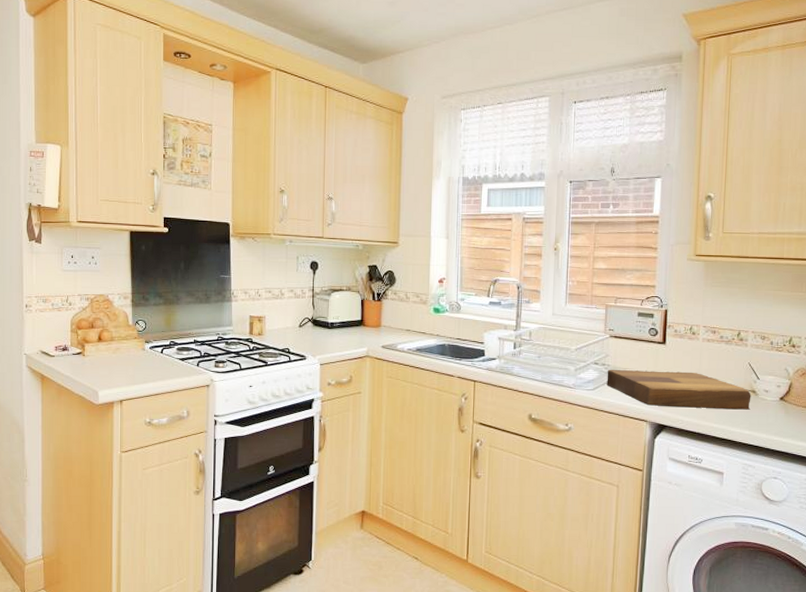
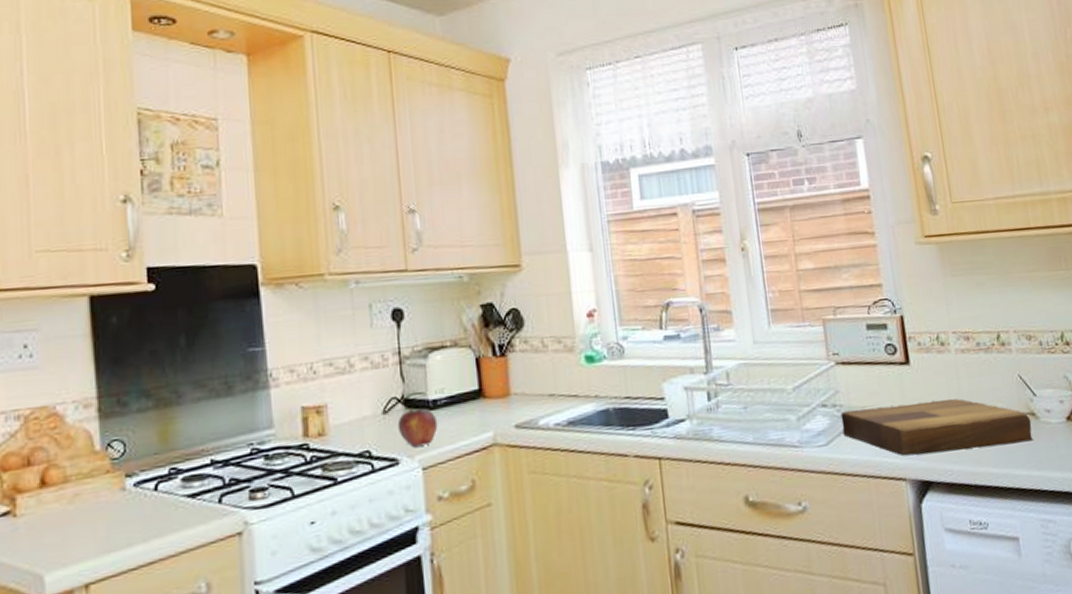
fruit: none [307,325,333,350] -> present [397,408,438,447]

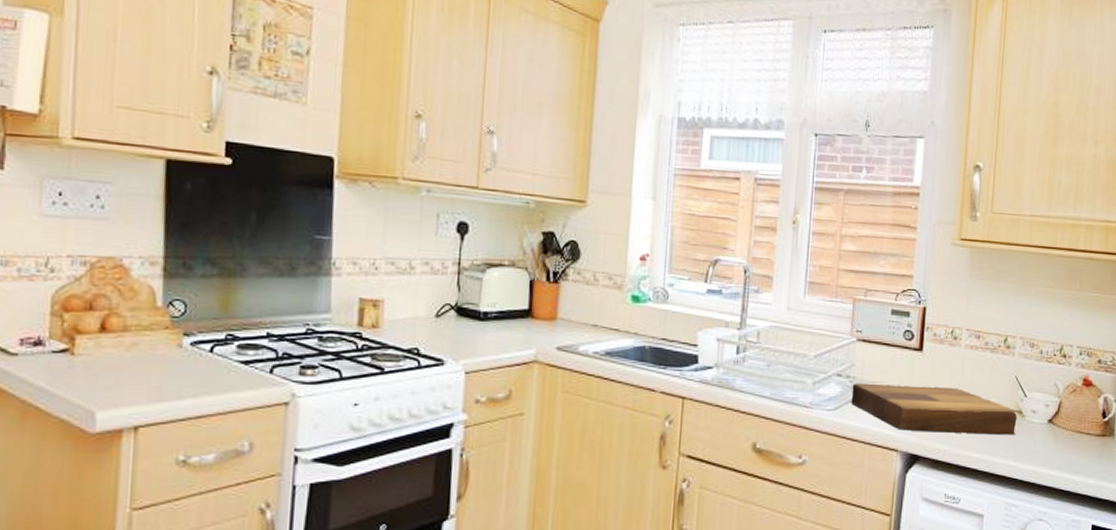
fruit: present [397,408,438,447] -> none [447,315,486,352]

